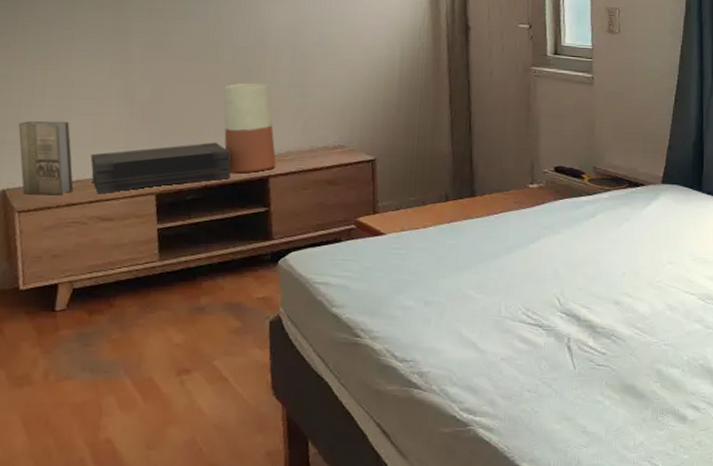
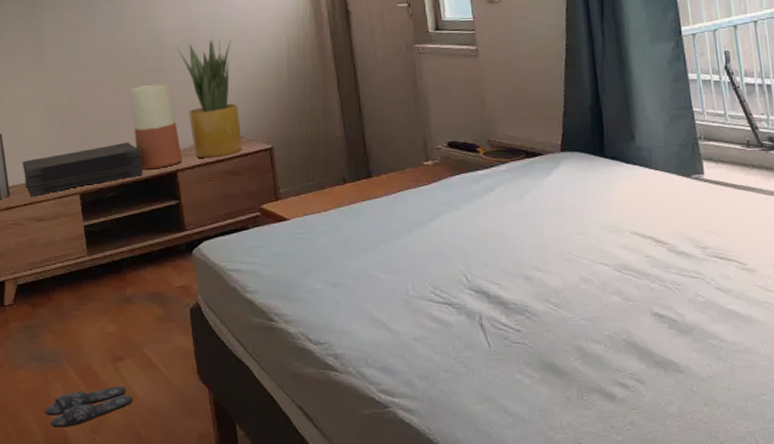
slippers: none [94,399,197,443] -> present [45,385,133,427]
planter: none [280,41,344,167] -> present [176,39,242,159]

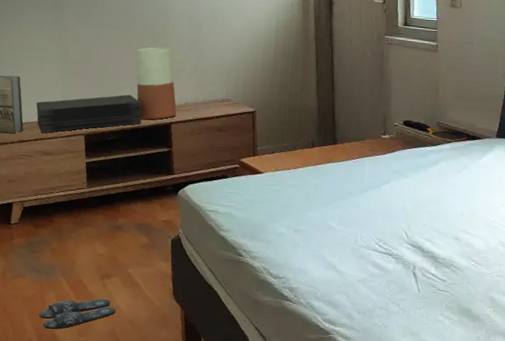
planter: present [176,39,242,159] -> none [180,13,230,116]

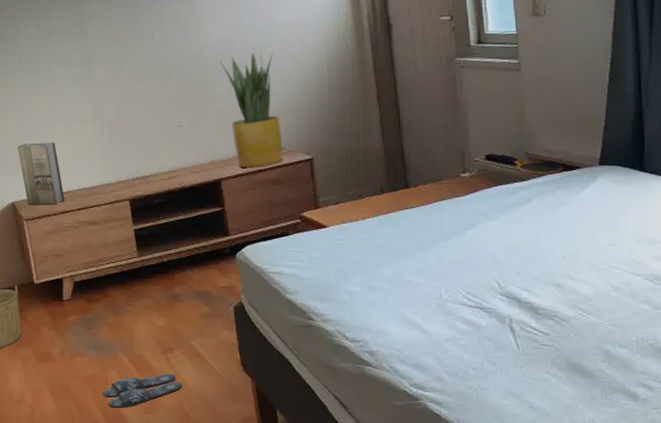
game console: present [36,94,142,134] -> none [74,151,188,202]
vase: present [136,47,177,120] -> none [175,96,226,178]
planter: none [180,13,230,116] -> present [219,52,283,169]

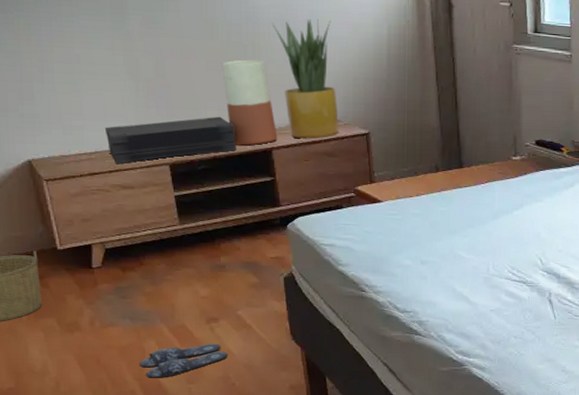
book: present [18,142,65,205] -> none [34,95,94,165]
game console: none [74,151,188,202] -> present [104,116,236,164]
vase: none [175,96,226,178] -> present [222,59,278,146]

